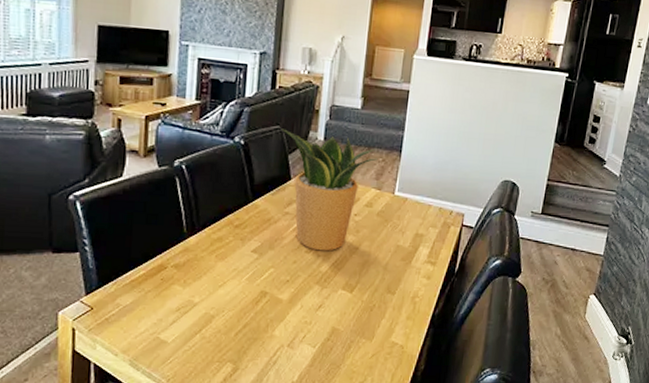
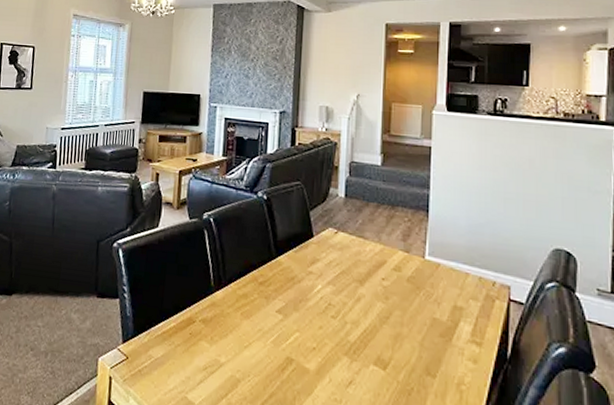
potted plant: present [281,128,377,251] -> none [301,184,403,319]

